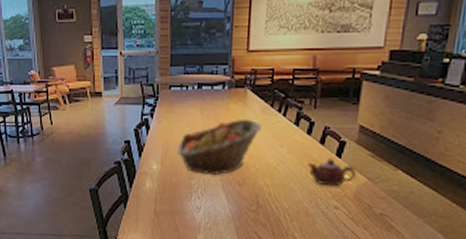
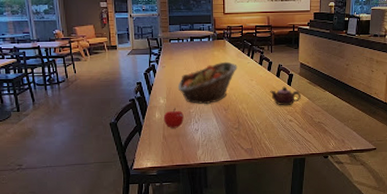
fruit: none [155,177,183,203] -> present [163,108,184,128]

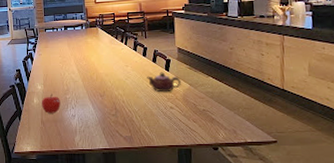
fruit basket: present [177,61,237,104] -> none [53,48,112,90]

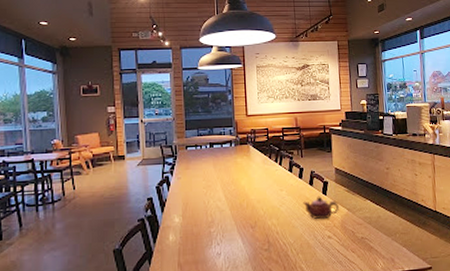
fruit: present [41,94,61,114] -> none [178,227,203,253]

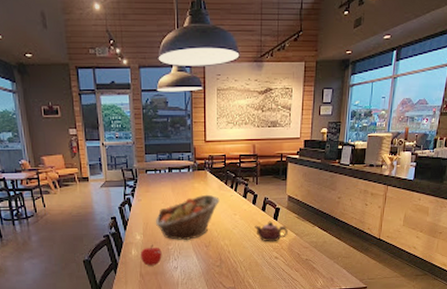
fruit: none [178,227,203,253] -> present [140,244,162,266]
fruit basket: none [195,169,264,221] -> present [155,194,220,240]

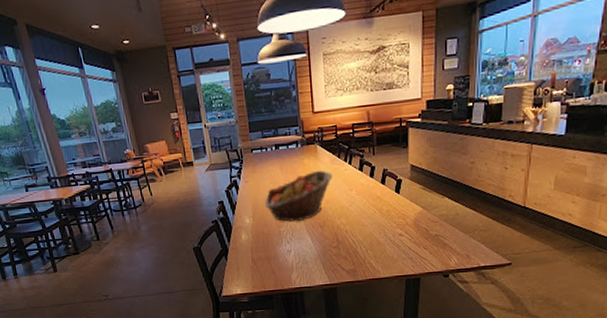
fruit: present [140,244,162,266] -> none [250,227,274,251]
teapot: present [255,221,288,242] -> none [374,194,413,218]

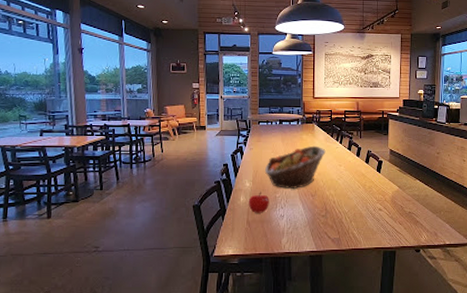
fruit: none [250,227,274,251] -> present [248,192,269,213]

